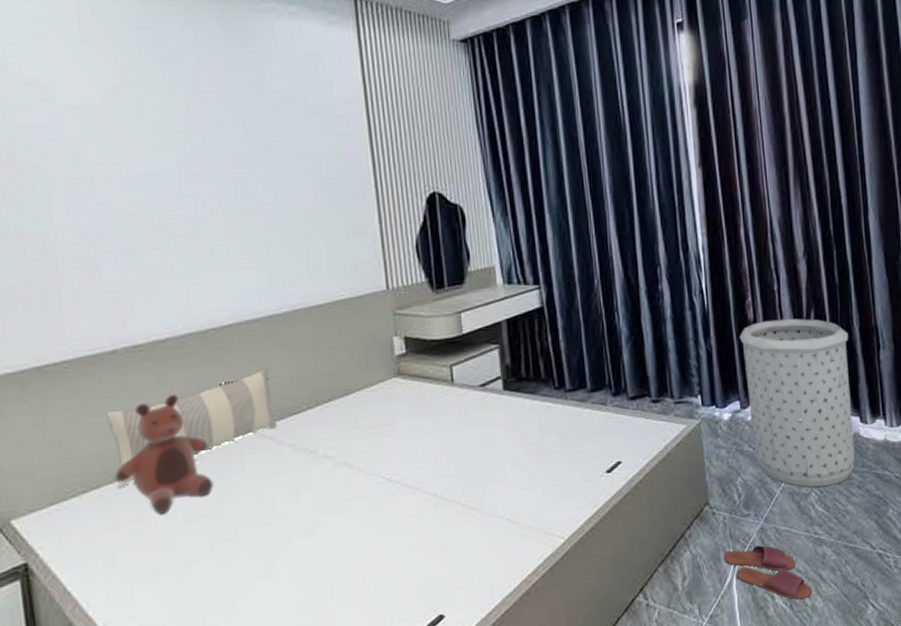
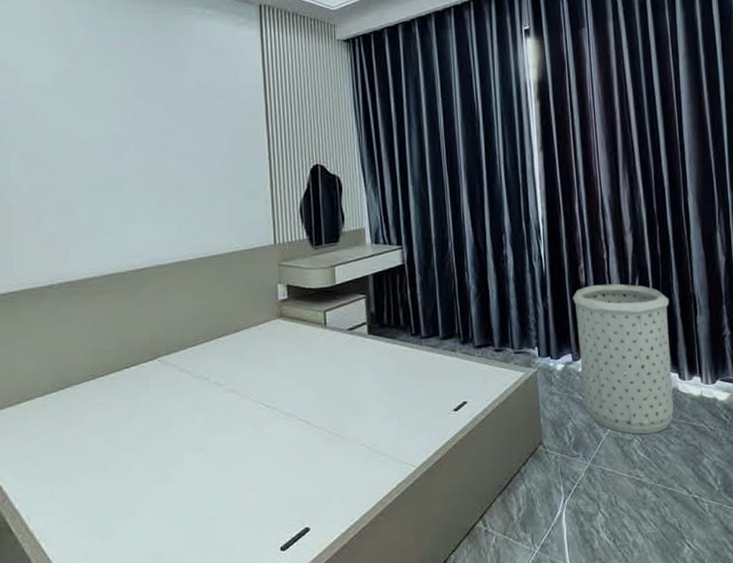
pillow: present [106,366,278,488] -> none [41,304,179,401]
teddy bear: present [115,395,214,514] -> none [45,324,123,425]
slippers: present [724,545,813,600] -> none [555,484,634,535]

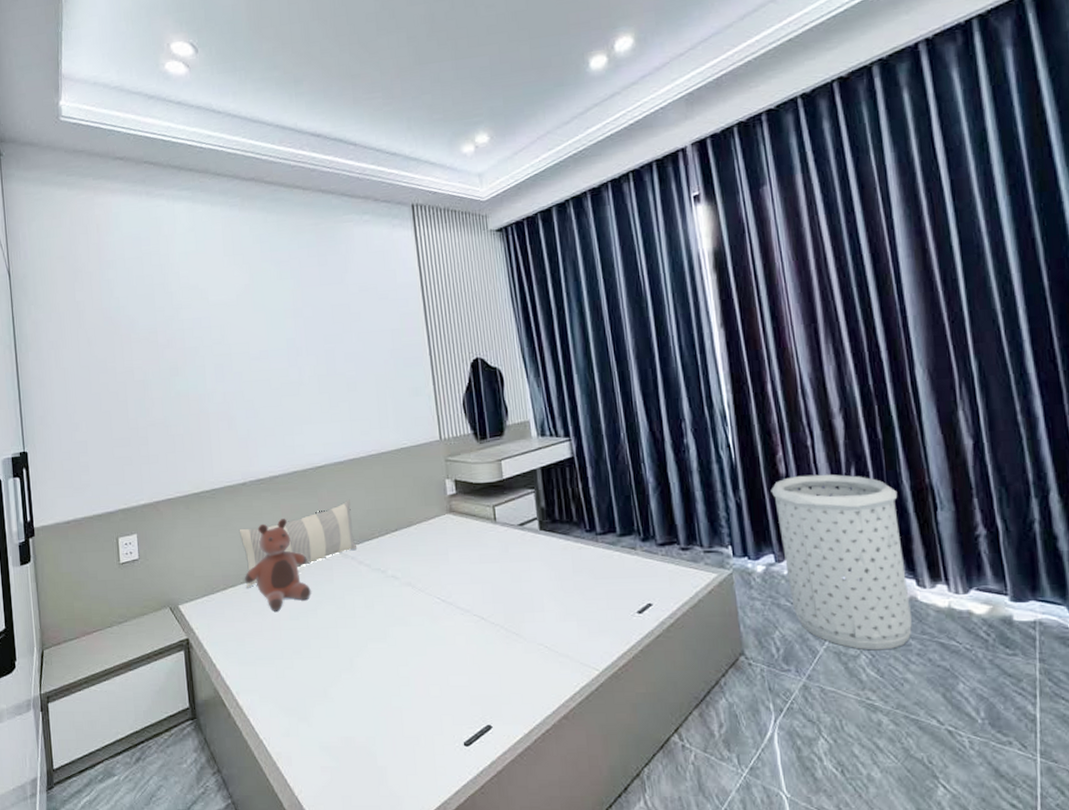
pillow: none [41,304,179,401] -> present [239,499,358,588]
teddy bear: none [45,324,123,425] -> present [245,519,311,611]

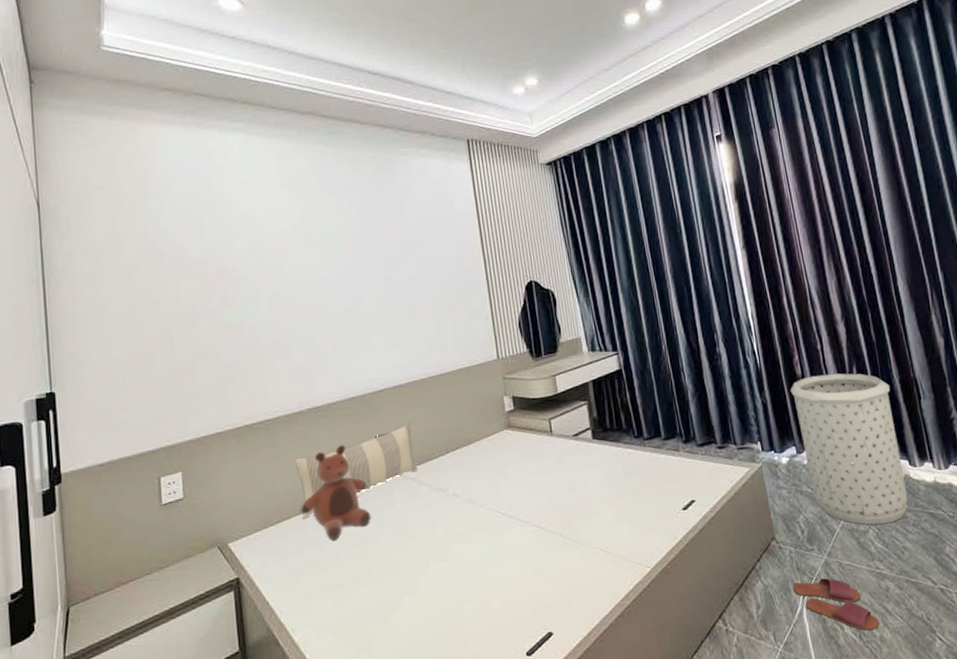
slippers: none [763,703,868,766] -> present [793,578,880,631]

